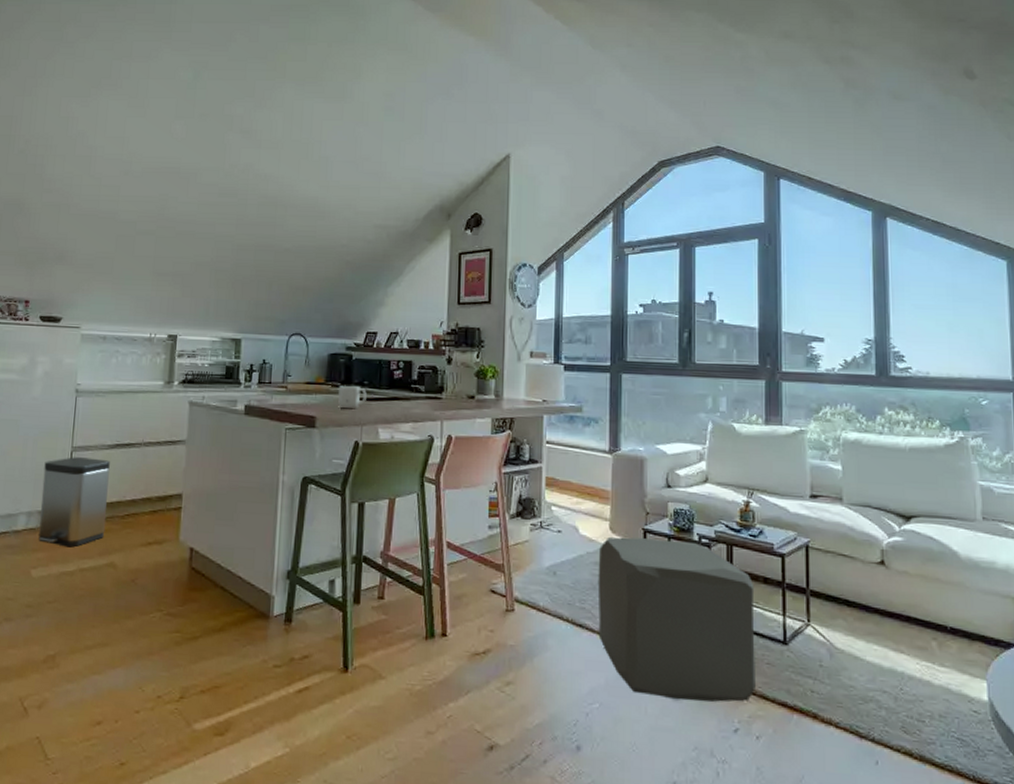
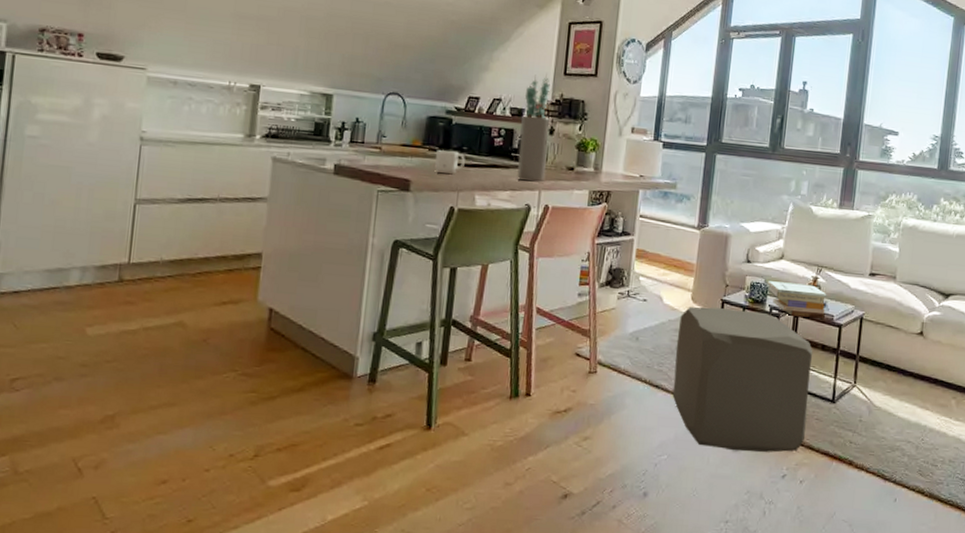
pedal bin: present [38,457,110,548] -> none [95,210,180,305]
vase: none [417,305,447,413] -> present [517,74,550,182]
books: none [692,507,763,548] -> present [767,281,827,319]

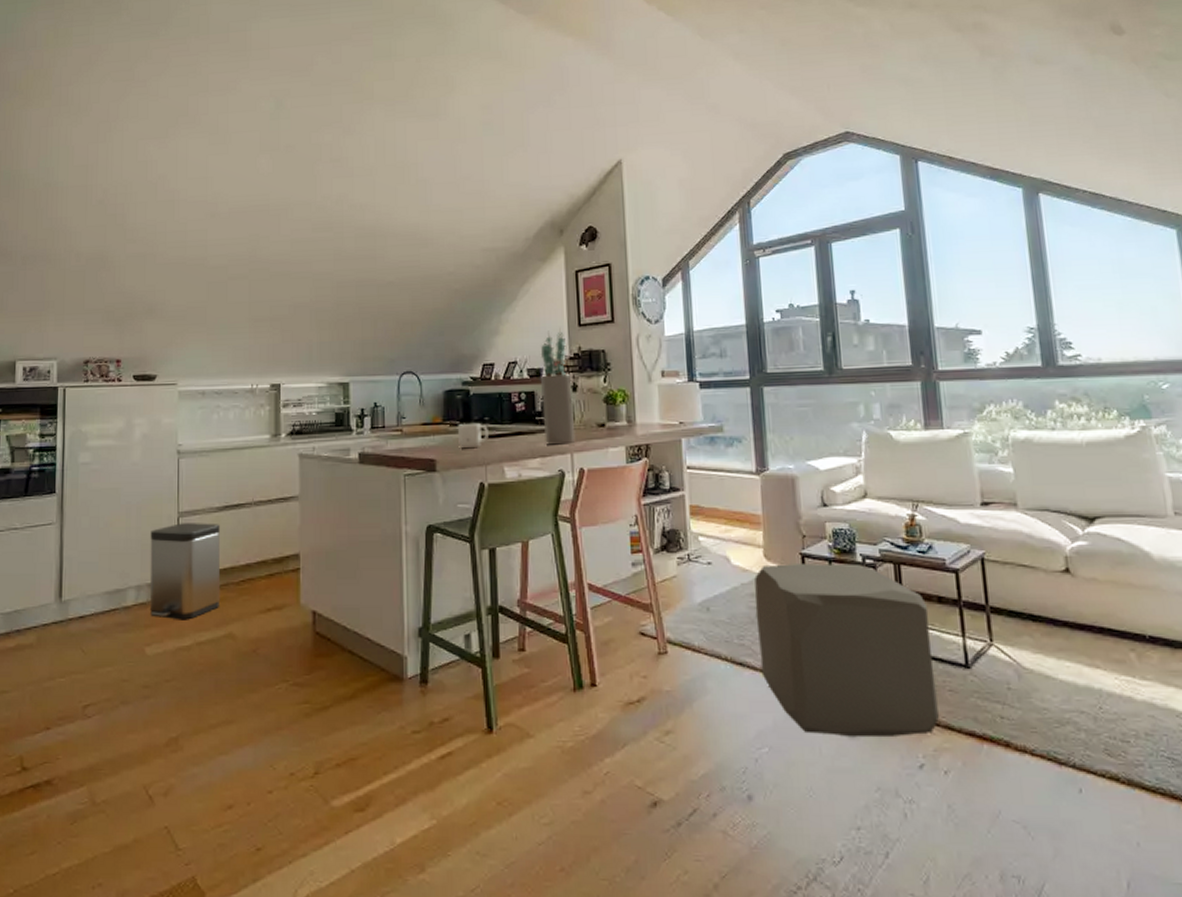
pedal bin: none [95,210,180,305] -> present [149,523,221,620]
books: present [767,281,827,319] -> none [852,524,934,566]

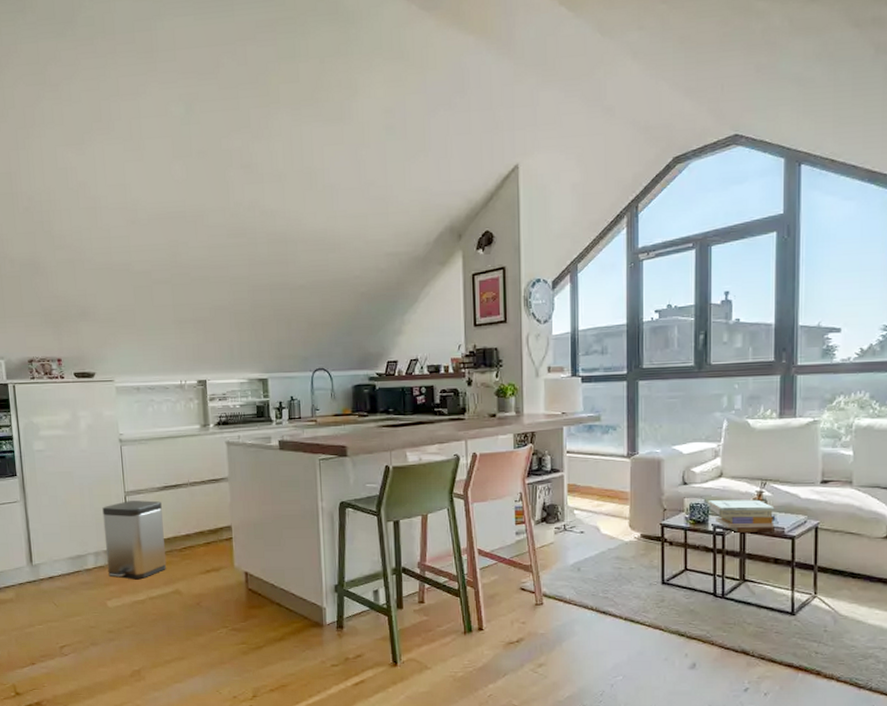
mug: present [457,424,489,449] -> none [364,415,393,437]
vase: present [540,328,576,445] -> none [438,328,470,433]
pouf: present [754,563,939,738] -> none [619,532,766,668]
books: none [852,524,934,566] -> present [707,499,775,534]

